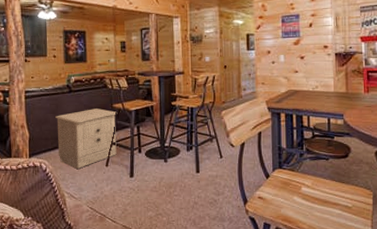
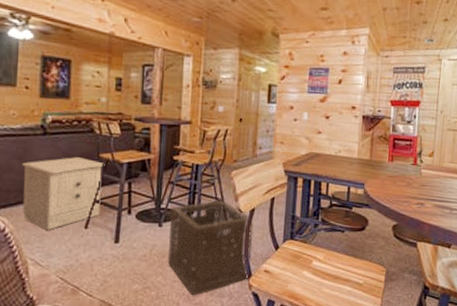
storage basket: none [173,137,246,221] -> present [168,200,254,296]

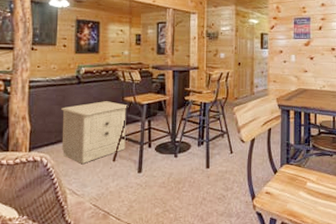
storage basket: present [168,200,254,296] -> none [183,133,255,217]

